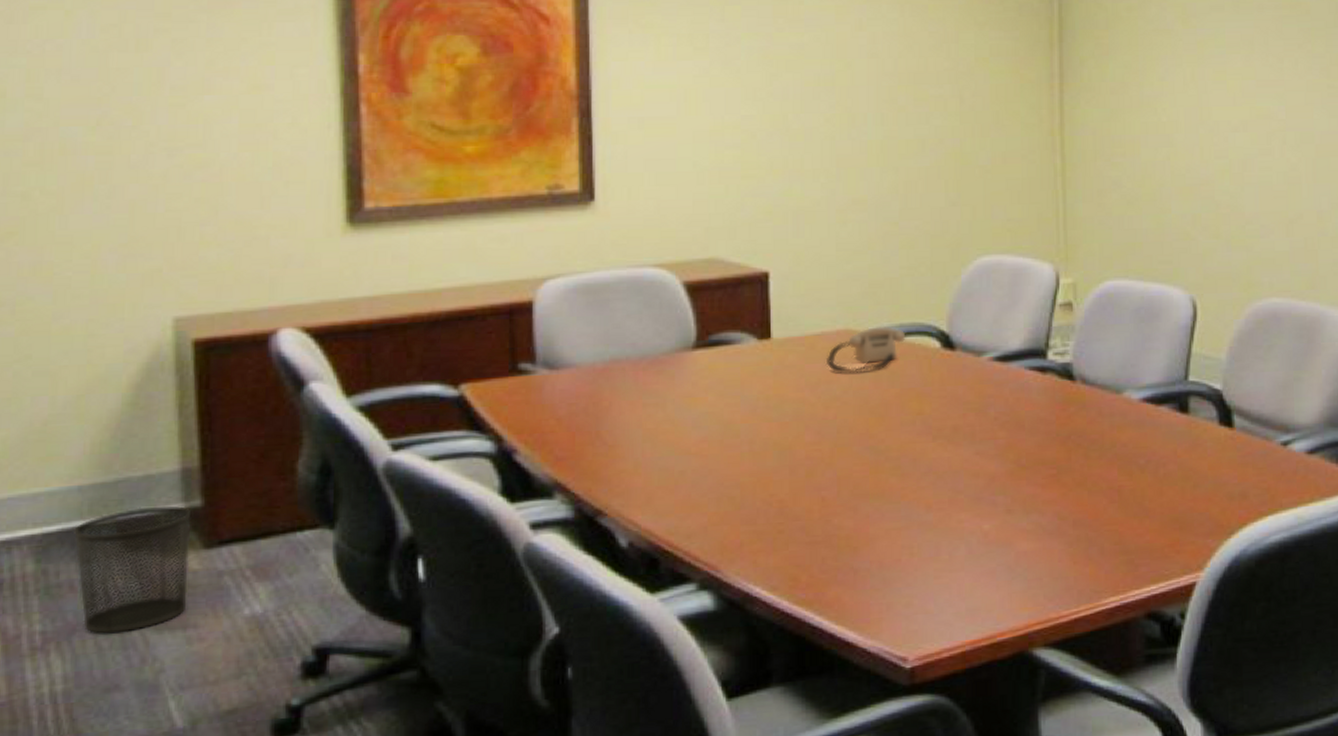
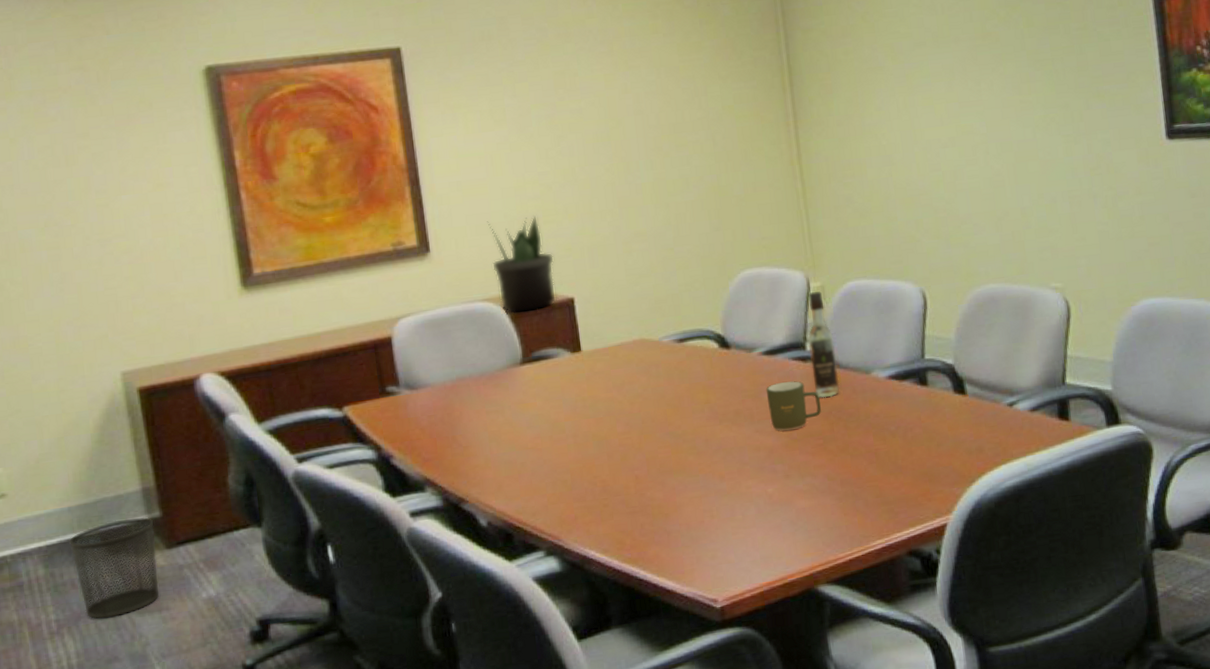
planter: none [670,168,749,285] -> present [487,215,557,313]
telephone: present [827,326,906,374] -> none [627,333,690,375]
mug: none [993,395,1058,456] -> present [766,381,821,431]
bottle: none [1050,290,1084,419] -> present [807,291,840,398]

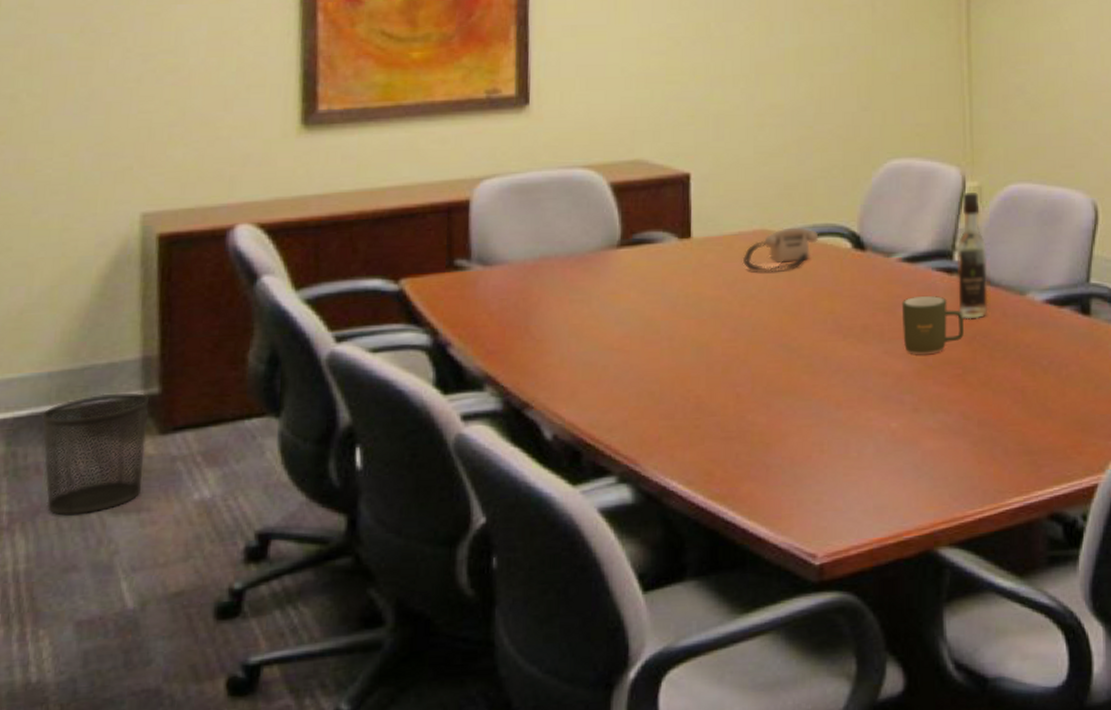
planter: present [487,215,557,313] -> none [600,73,672,186]
telephone: none [627,333,690,375] -> present [743,227,819,273]

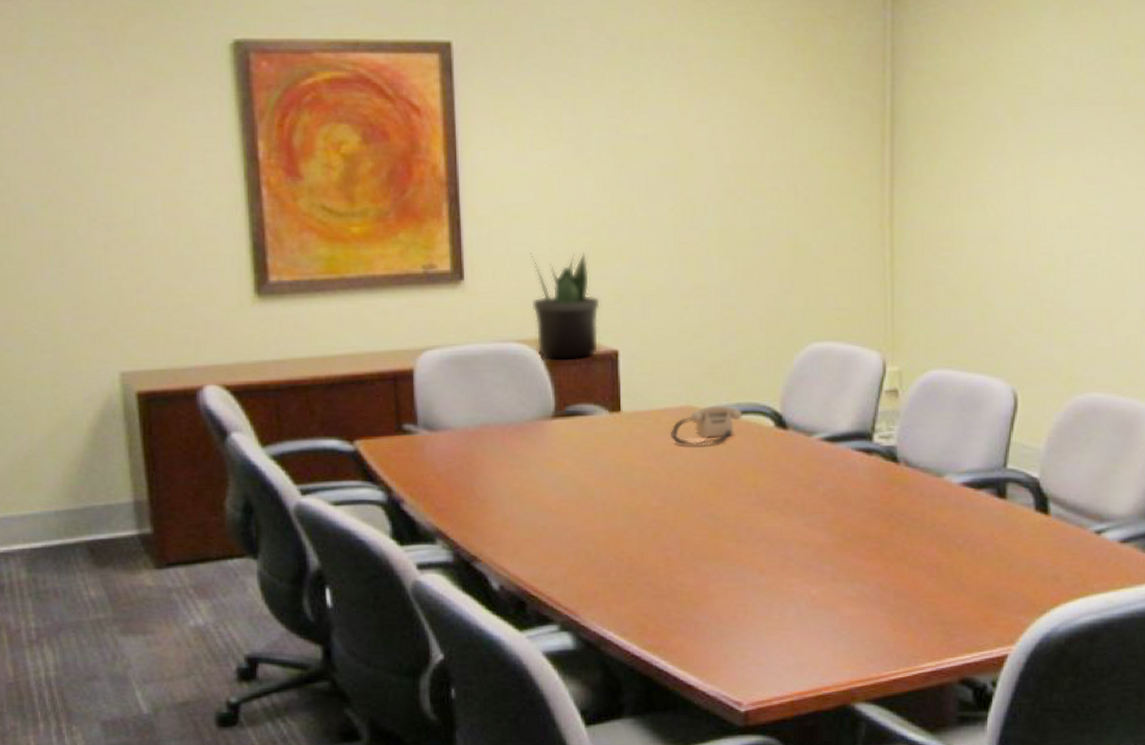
waste bin: present [42,392,150,516] -> none [54,531,145,634]
planter: none [600,73,672,186] -> present [530,252,600,361]
mug: present [901,295,964,355] -> none [822,473,882,529]
bottle: present [956,193,988,320] -> none [876,377,906,498]

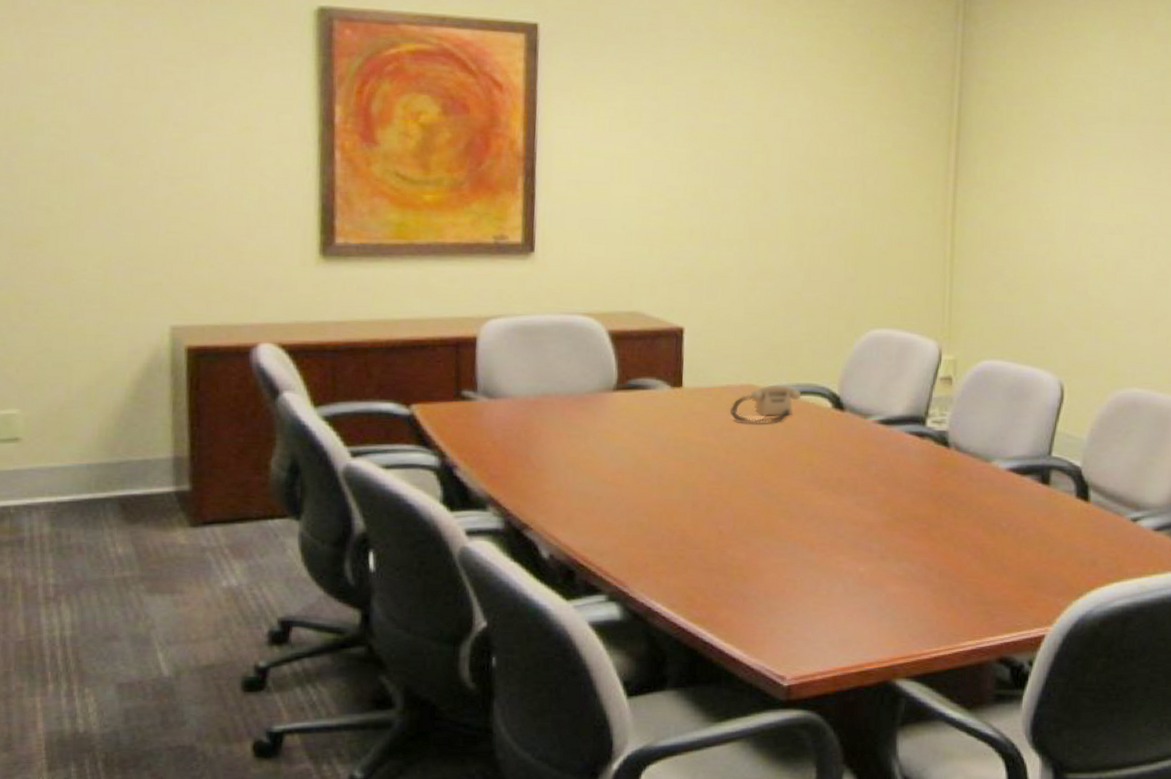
planter: present [530,252,600,361] -> none [600,229,669,336]

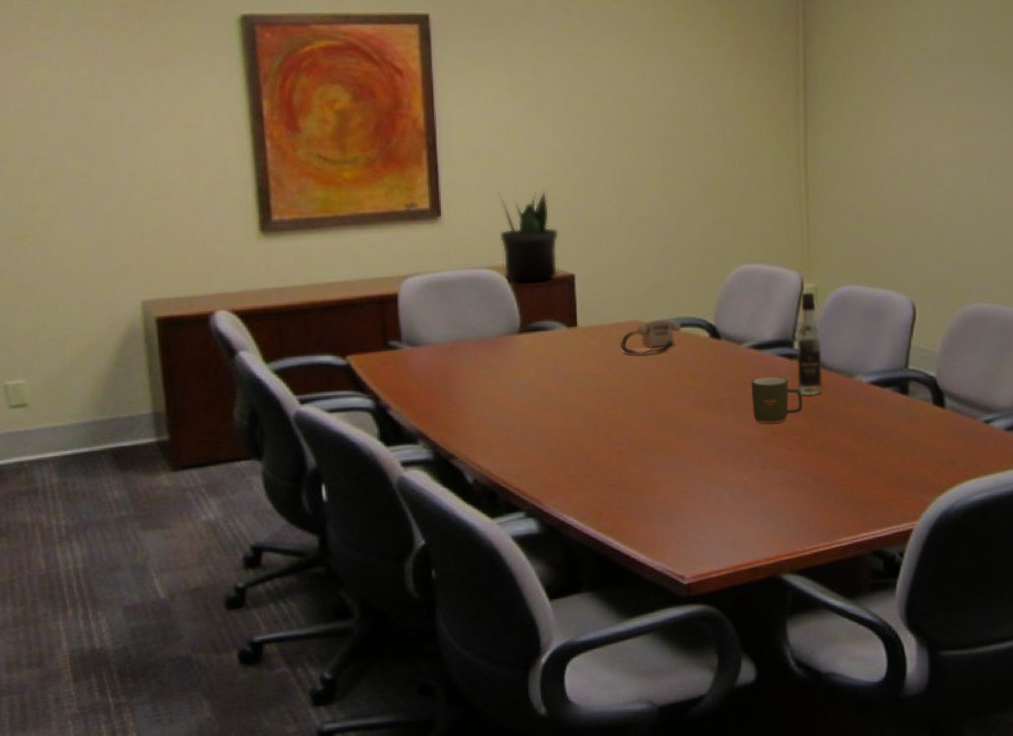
planter: none [600,229,669,336] -> present [498,191,559,284]
mug: none [875,455,932,509] -> present [751,376,802,424]
bottle: none [927,365,957,481] -> present [796,293,823,396]

